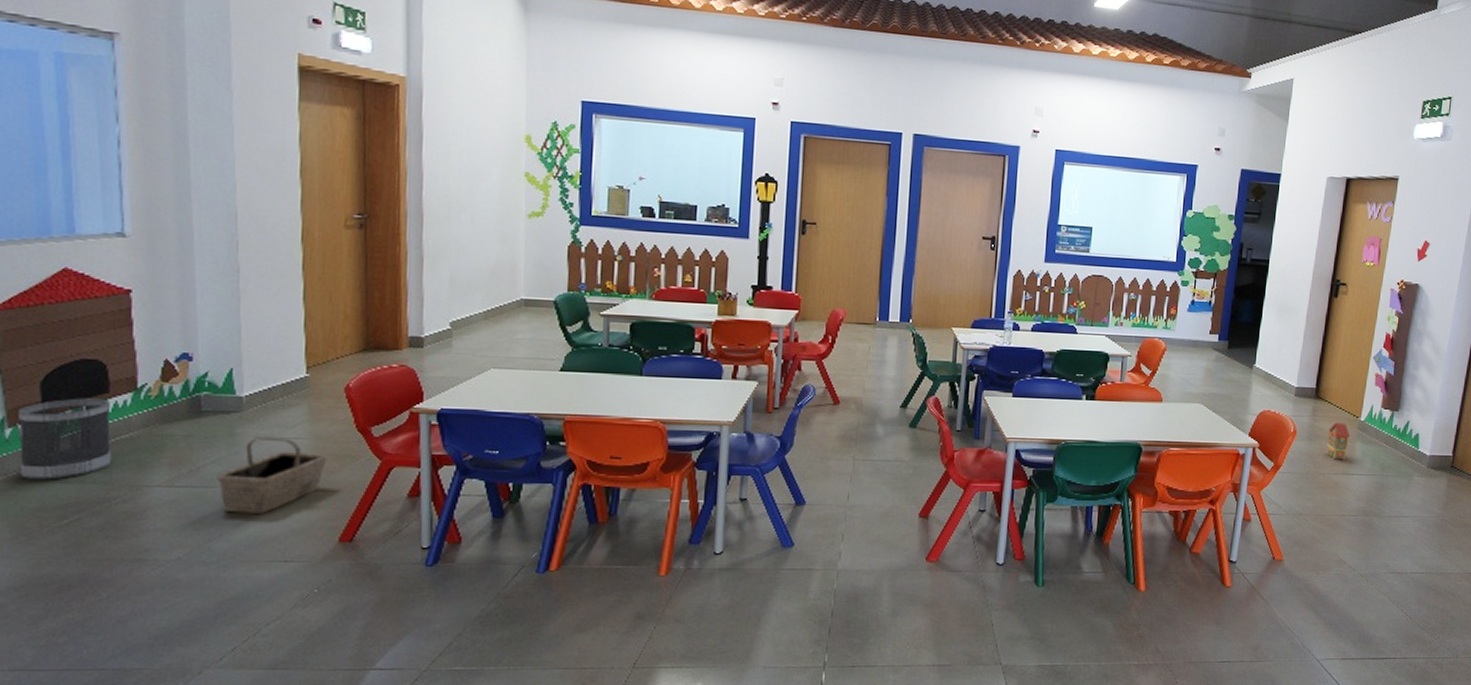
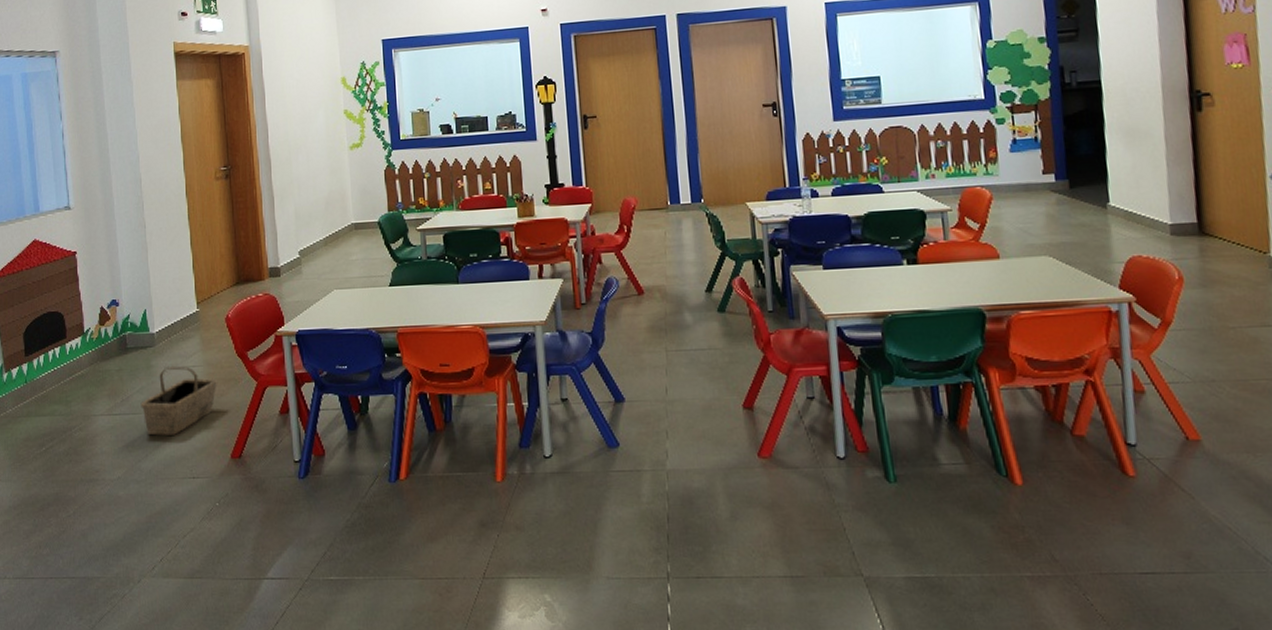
wastebasket: present [19,398,112,480] -> none [11,343,71,415]
toy house: present [1326,422,1351,460] -> none [1227,261,1261,309]

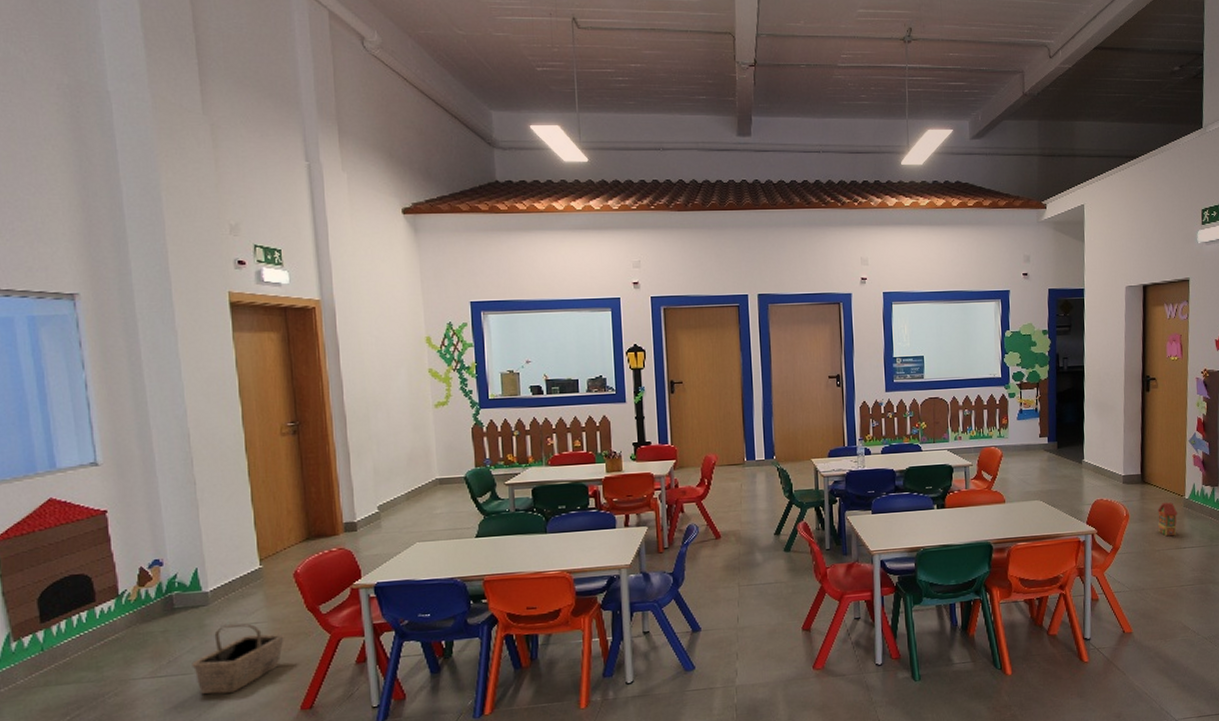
toy house: none [1227,261,1261,309] -> present [1158,502,1178,536]

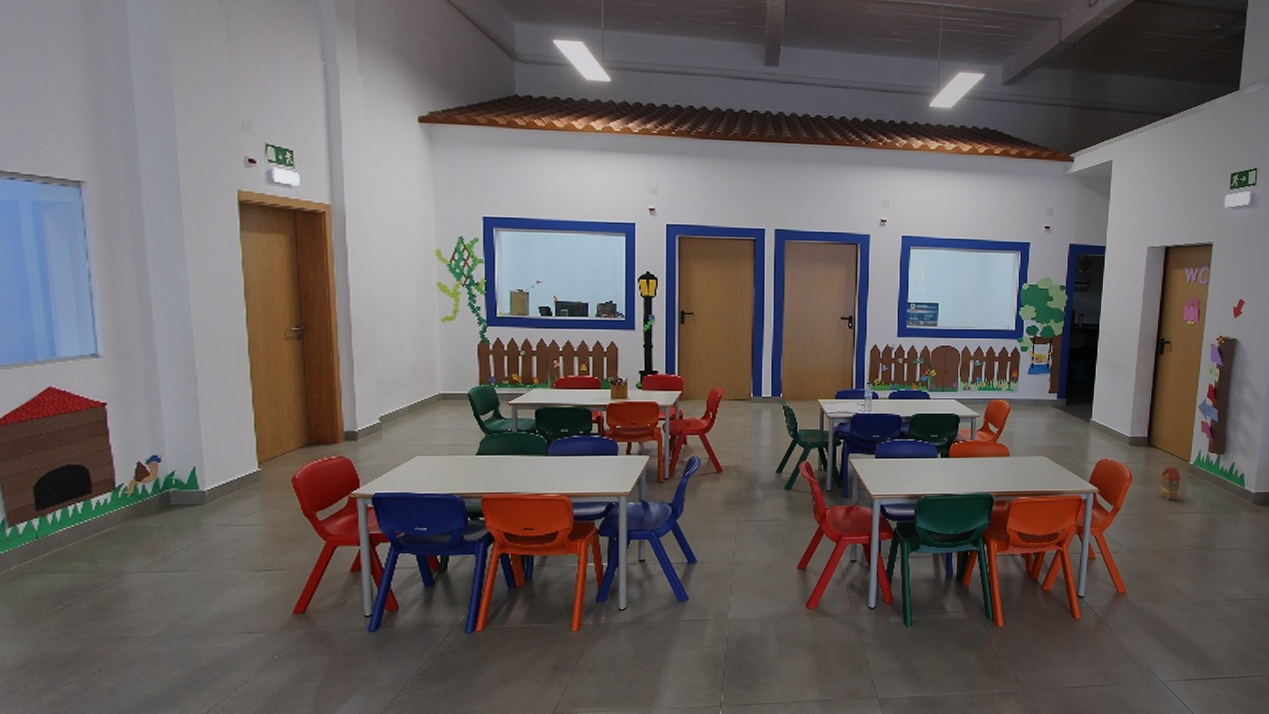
basket: present [191,623,284,695] -> none [186,525,280,593]

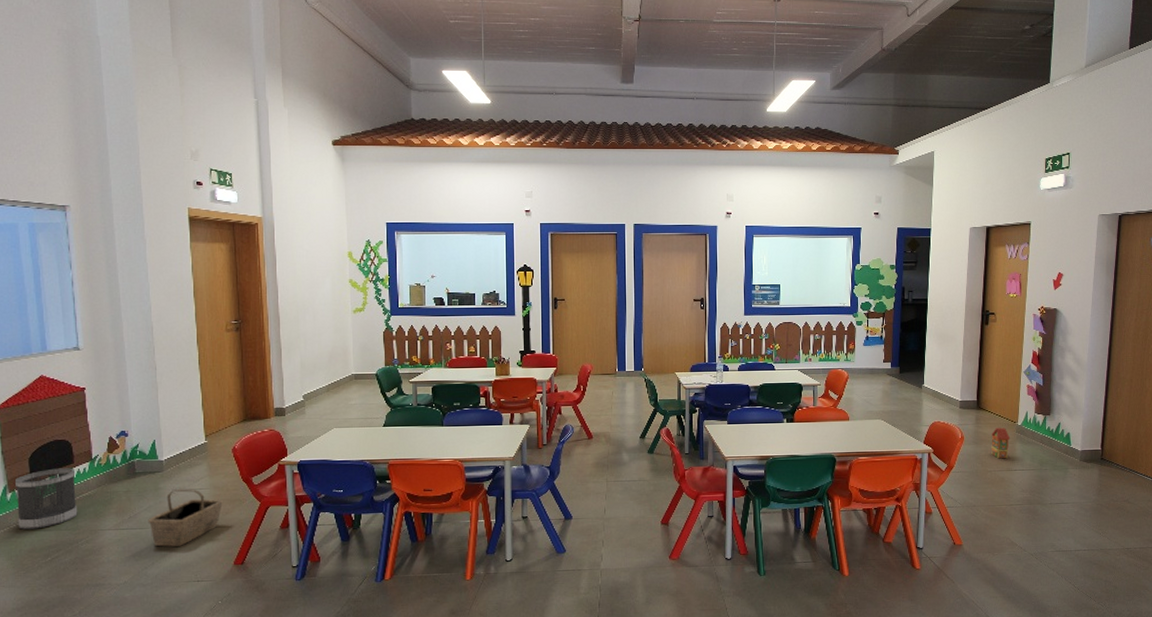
wastebasket: none [17,498,97,572] -> present [15,468,78,530]
basket: none [186,525,280,593] -> present [148,489,223,547]

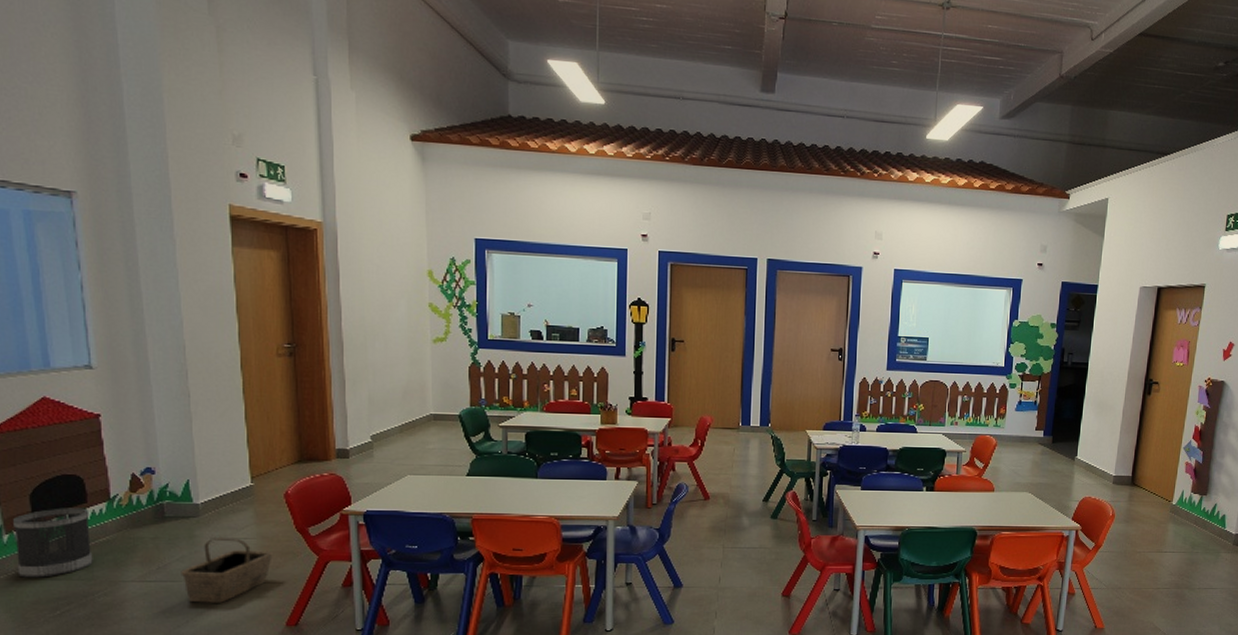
toy house: present [991,428,1011,459] -> none [1142,506,1164,540]

